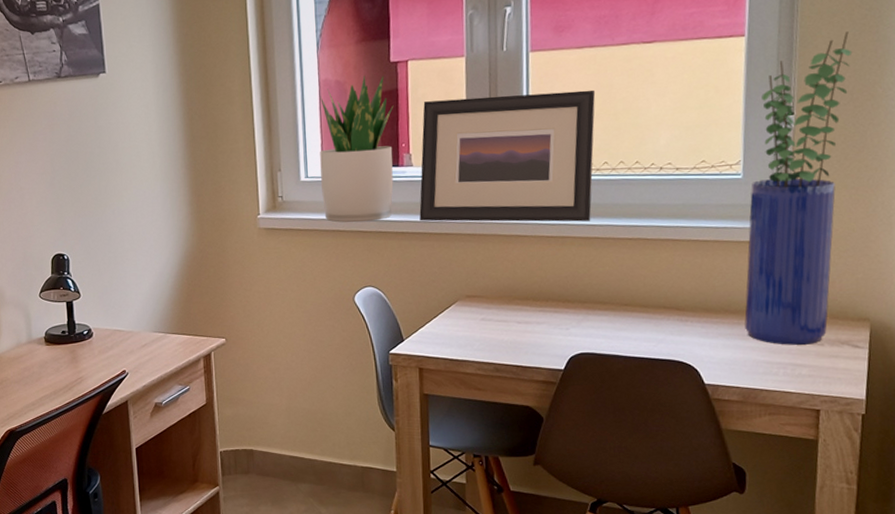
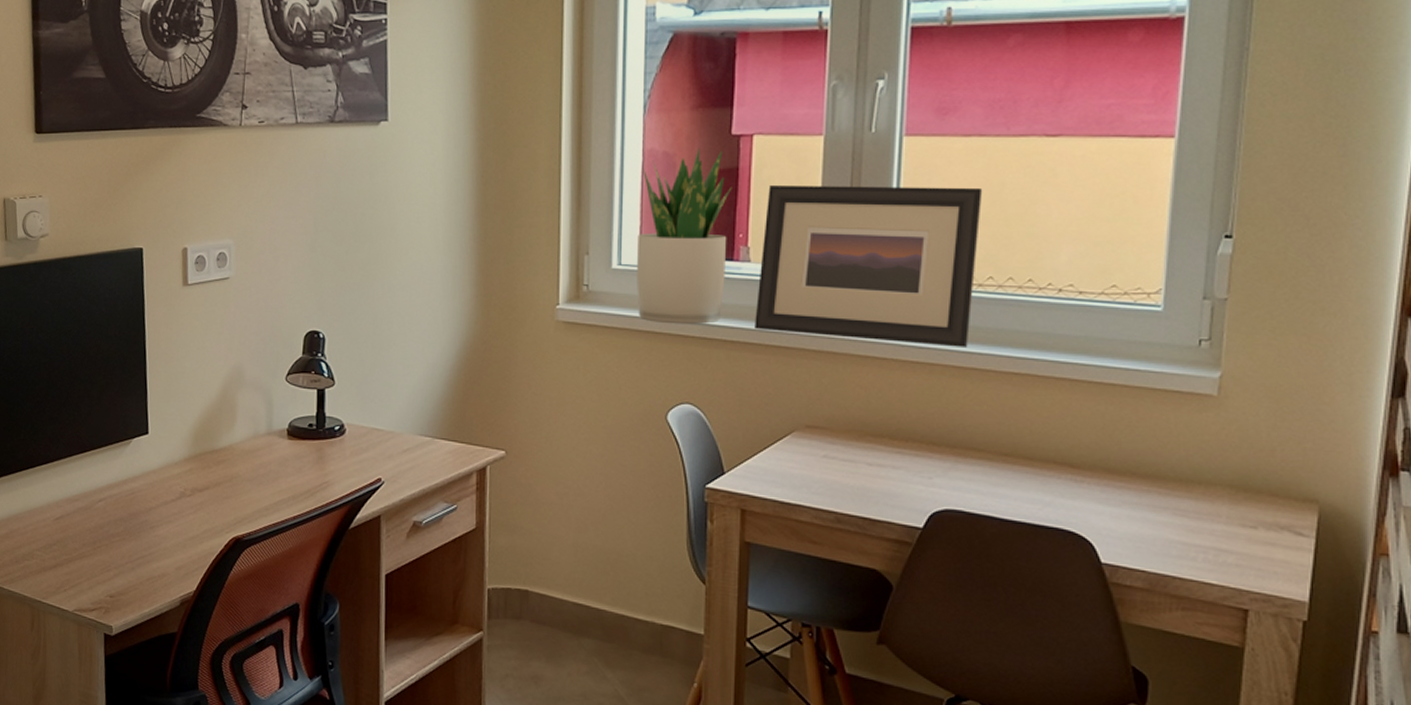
vase: present [744,31,853,345] -> none [1157,142,1311,526]

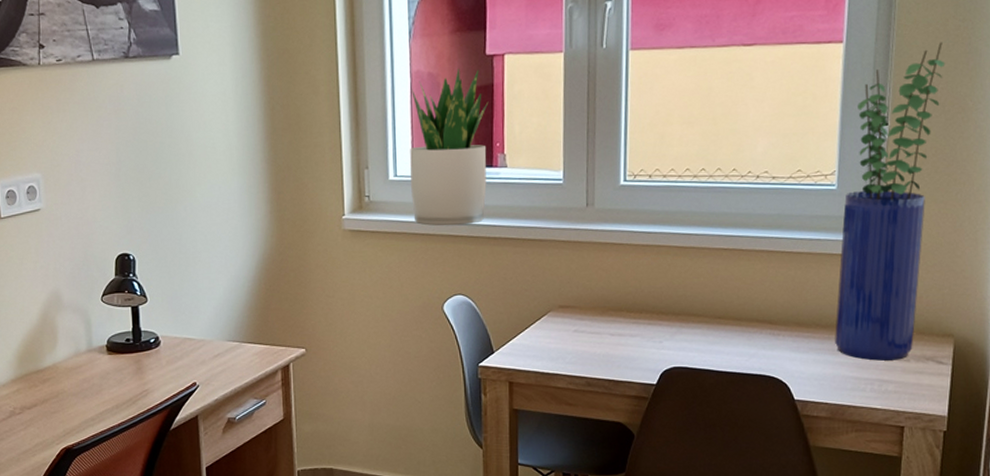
picture frame: present [755,185,983,349] -> none [513,92,695,231]
vase: none [1157,142,1311,526] -> present [835,42,946,361]

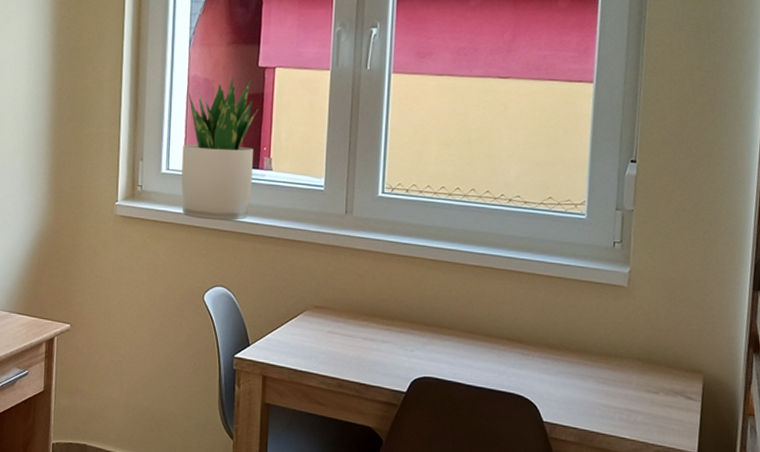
vase: present [835,42,946,361] -> none [584,90,692,391]

